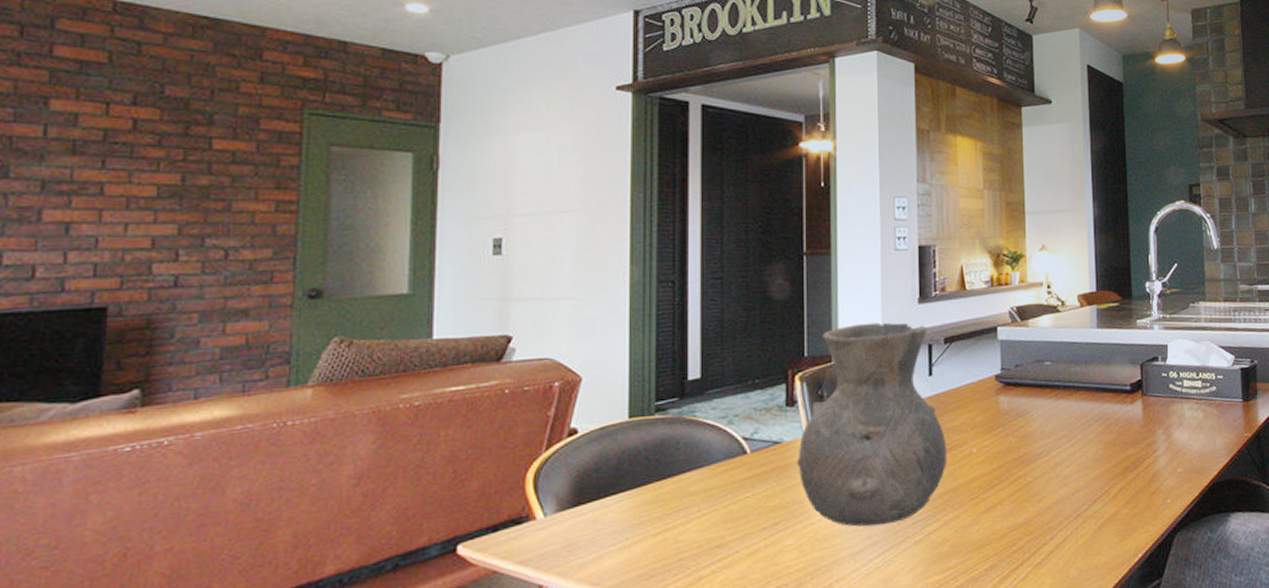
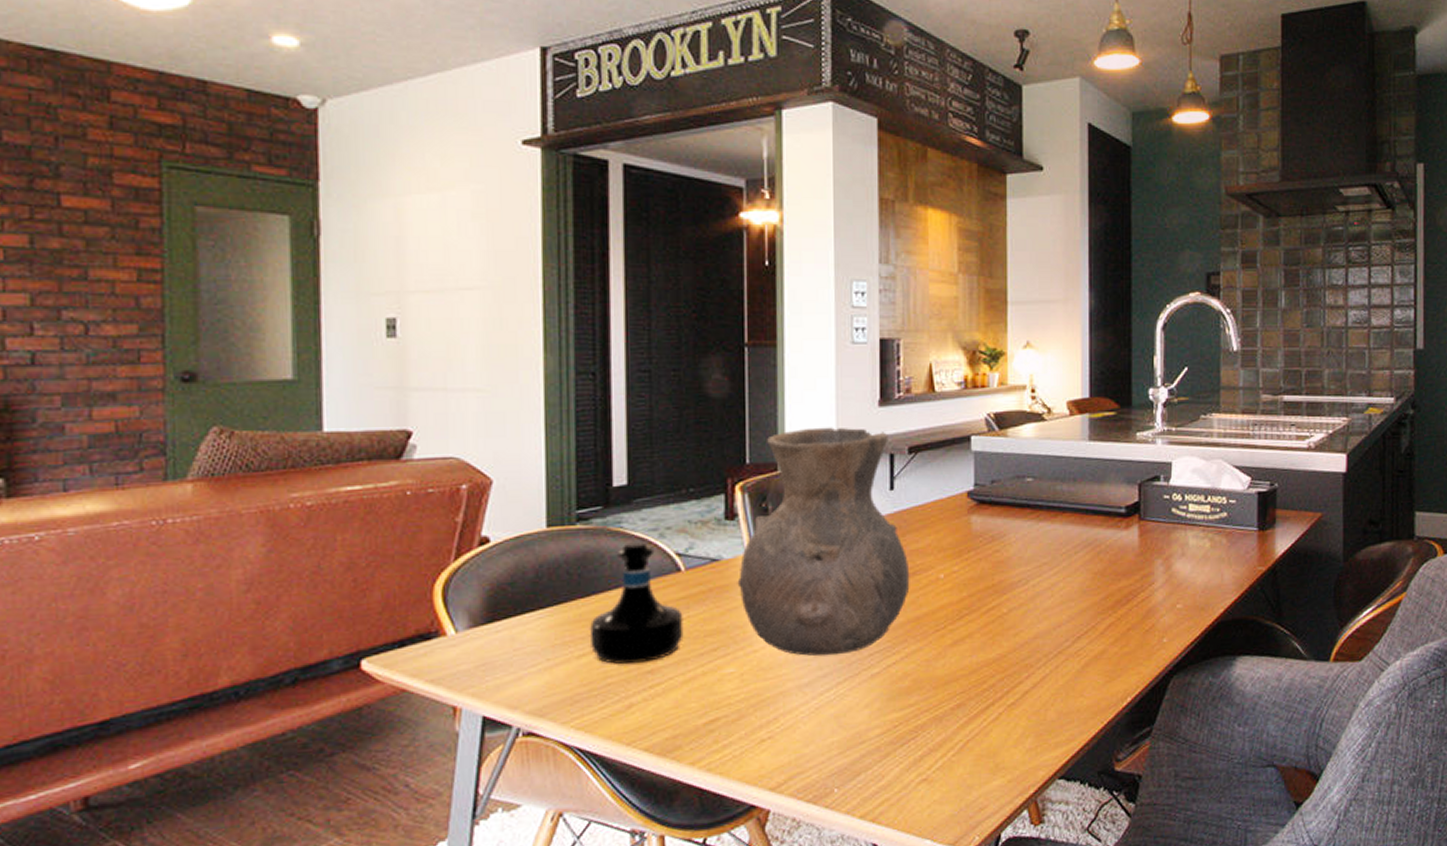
tequila bottle: none [664,428,749,541] -> present [589,541,684,665]

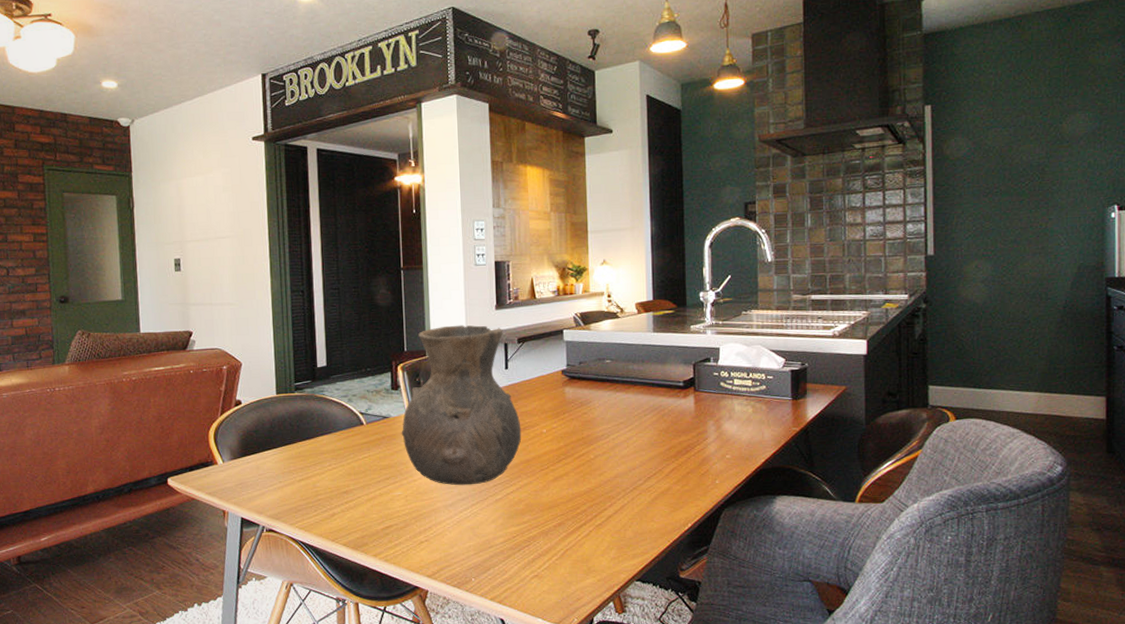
tequila bottle: present [589,541,684,665] -> none [305,404,367,487]

